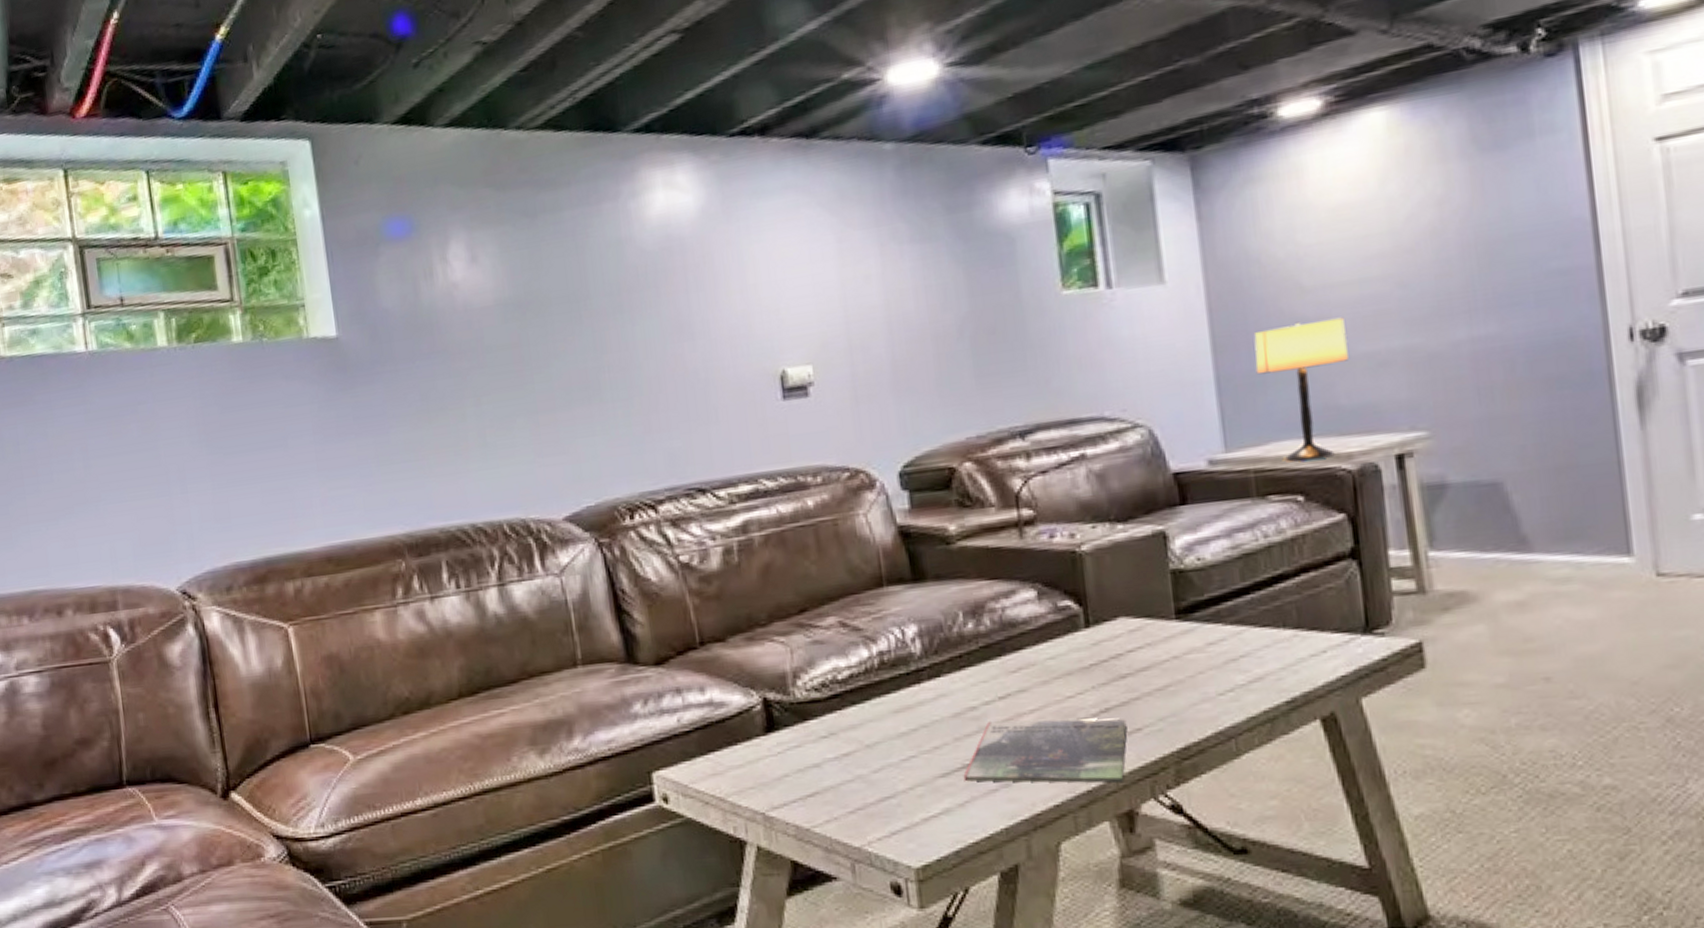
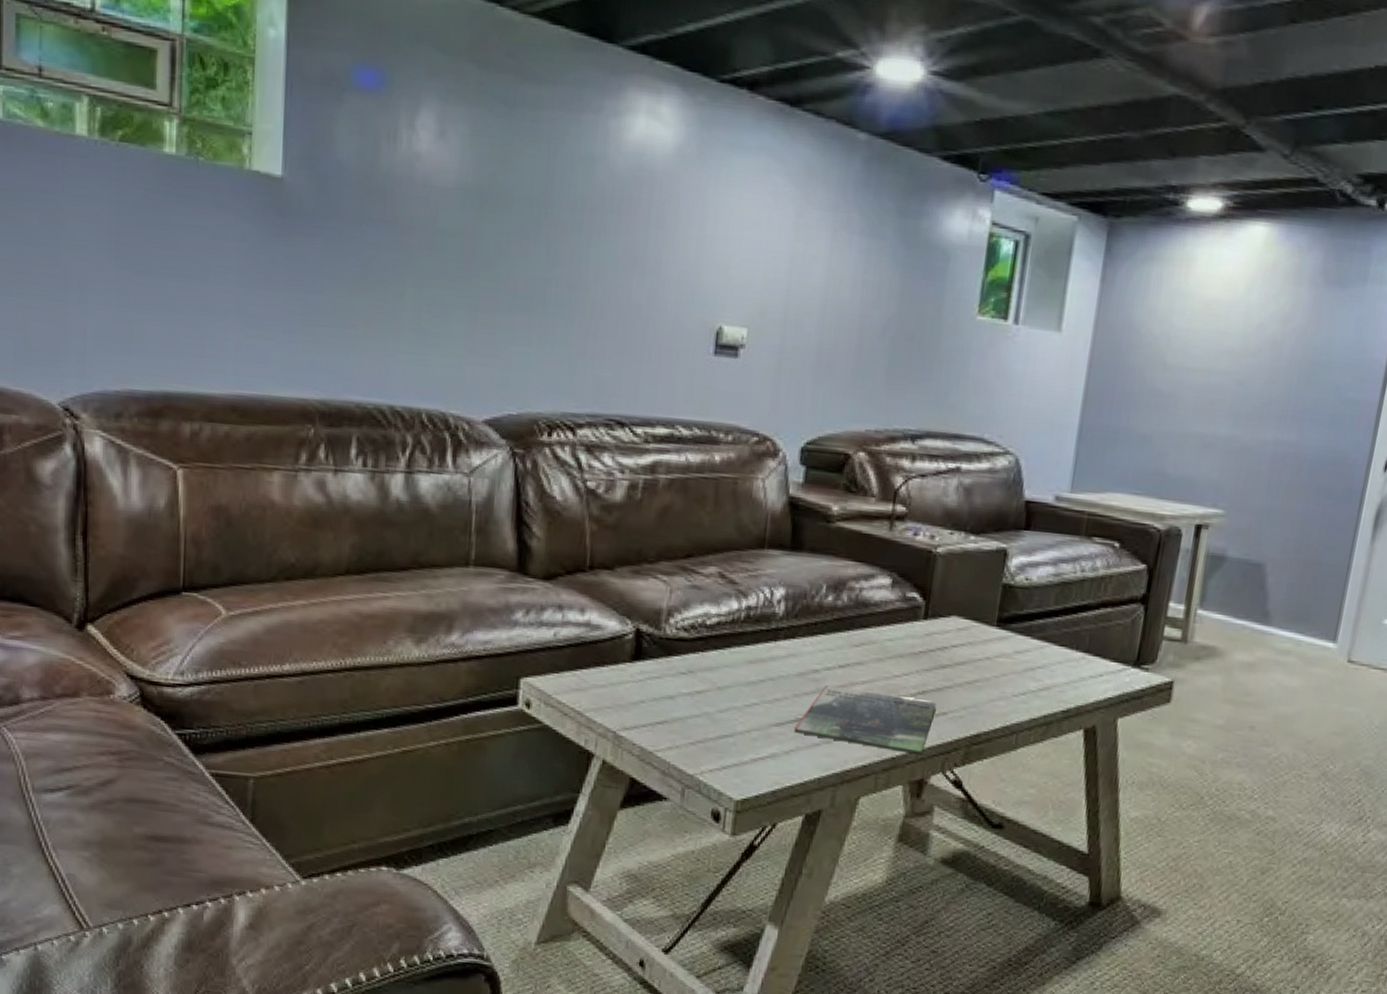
table lamp: present [1253,317,1348,462] -> none [1111,393,1189,515]

